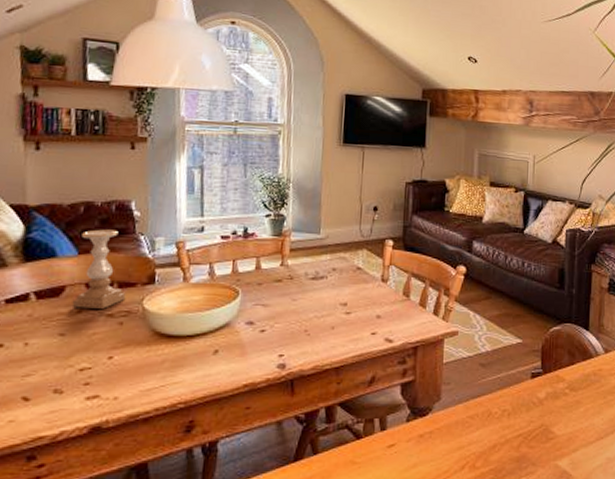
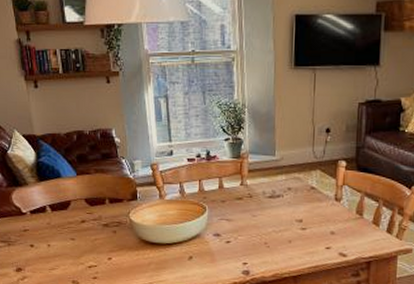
candle holder: present [72,229,126,309] -> none [77,154,116,220]

